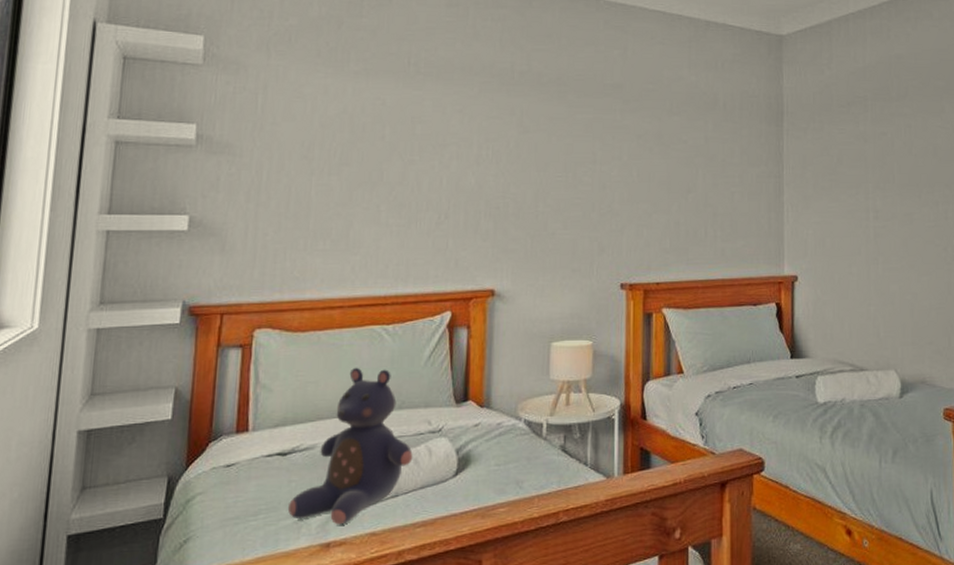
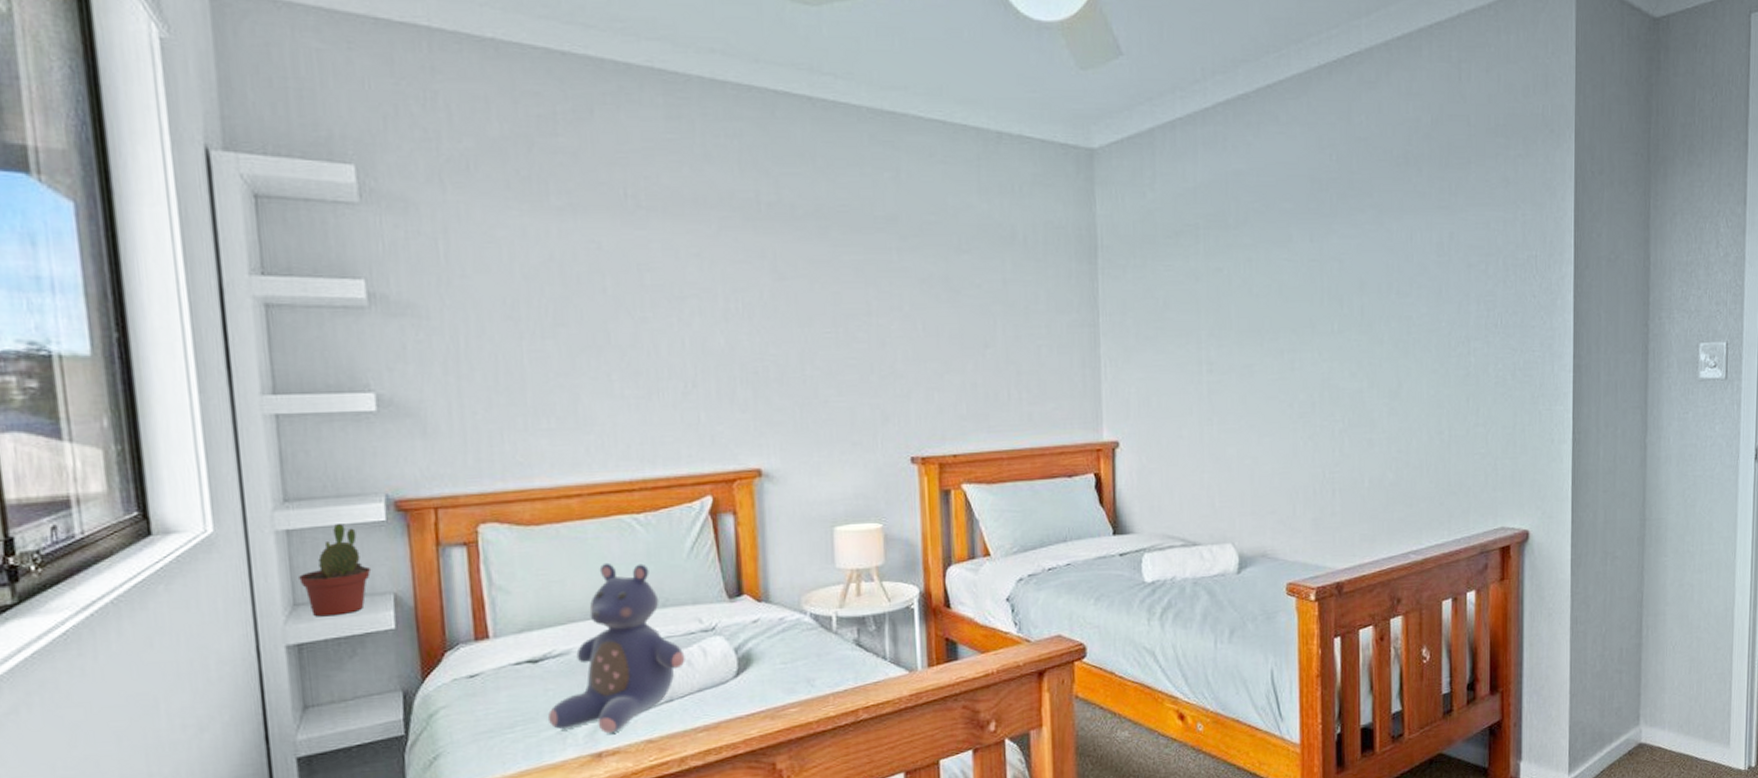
potted cactus: none [100,325,161,406] -> present [299,524,372,617]

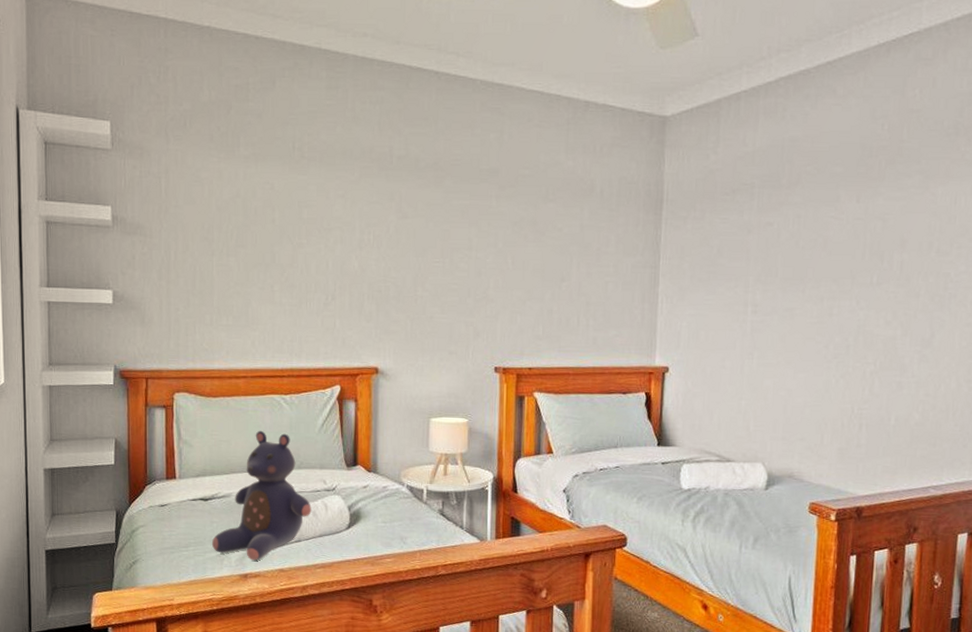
potted cactus: present [299,524,372,617] -> none [55,384,102,451]

